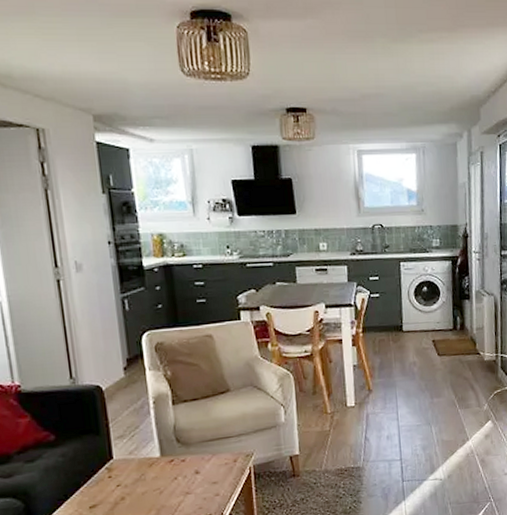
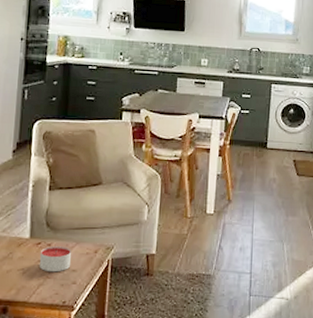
candle: none [174,460,210,488] -> present [39,246,72,272]

